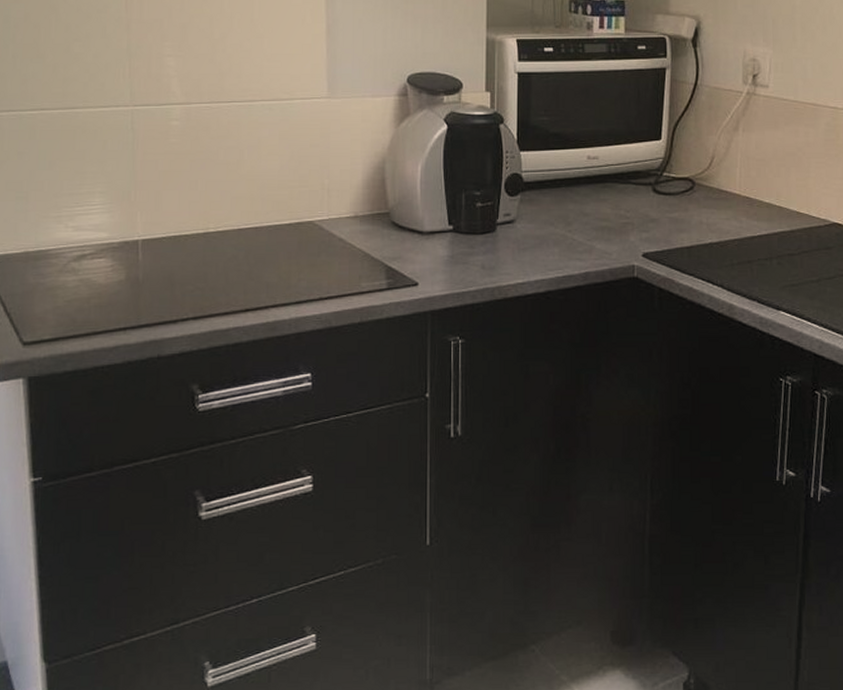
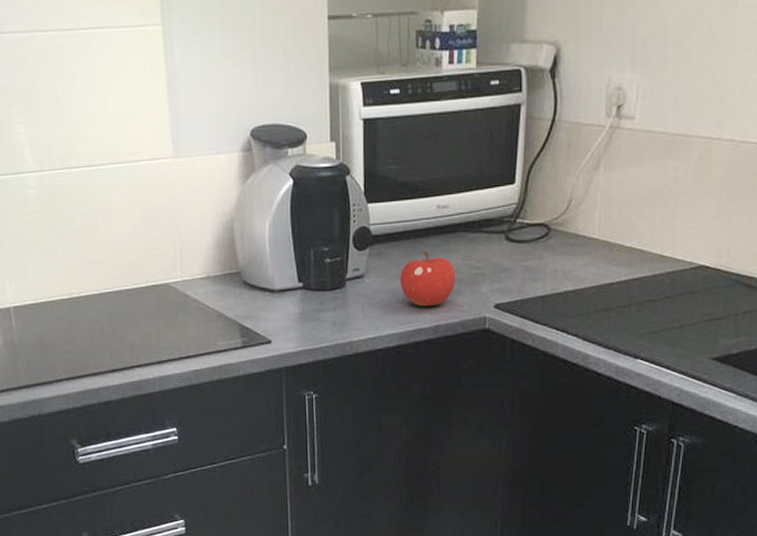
fruit: none [551,199,605,254] -> present [400,250,456,307]

